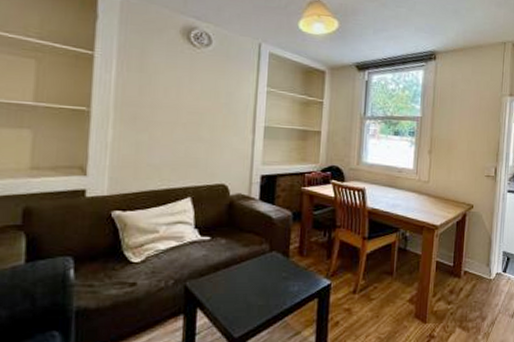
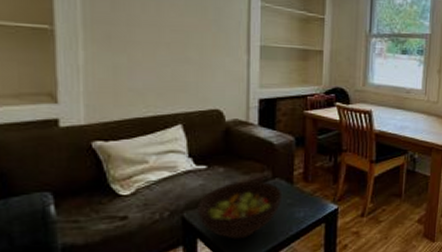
fruit bowl: none [199,253,279,310] -> present [197,181,283,240]

